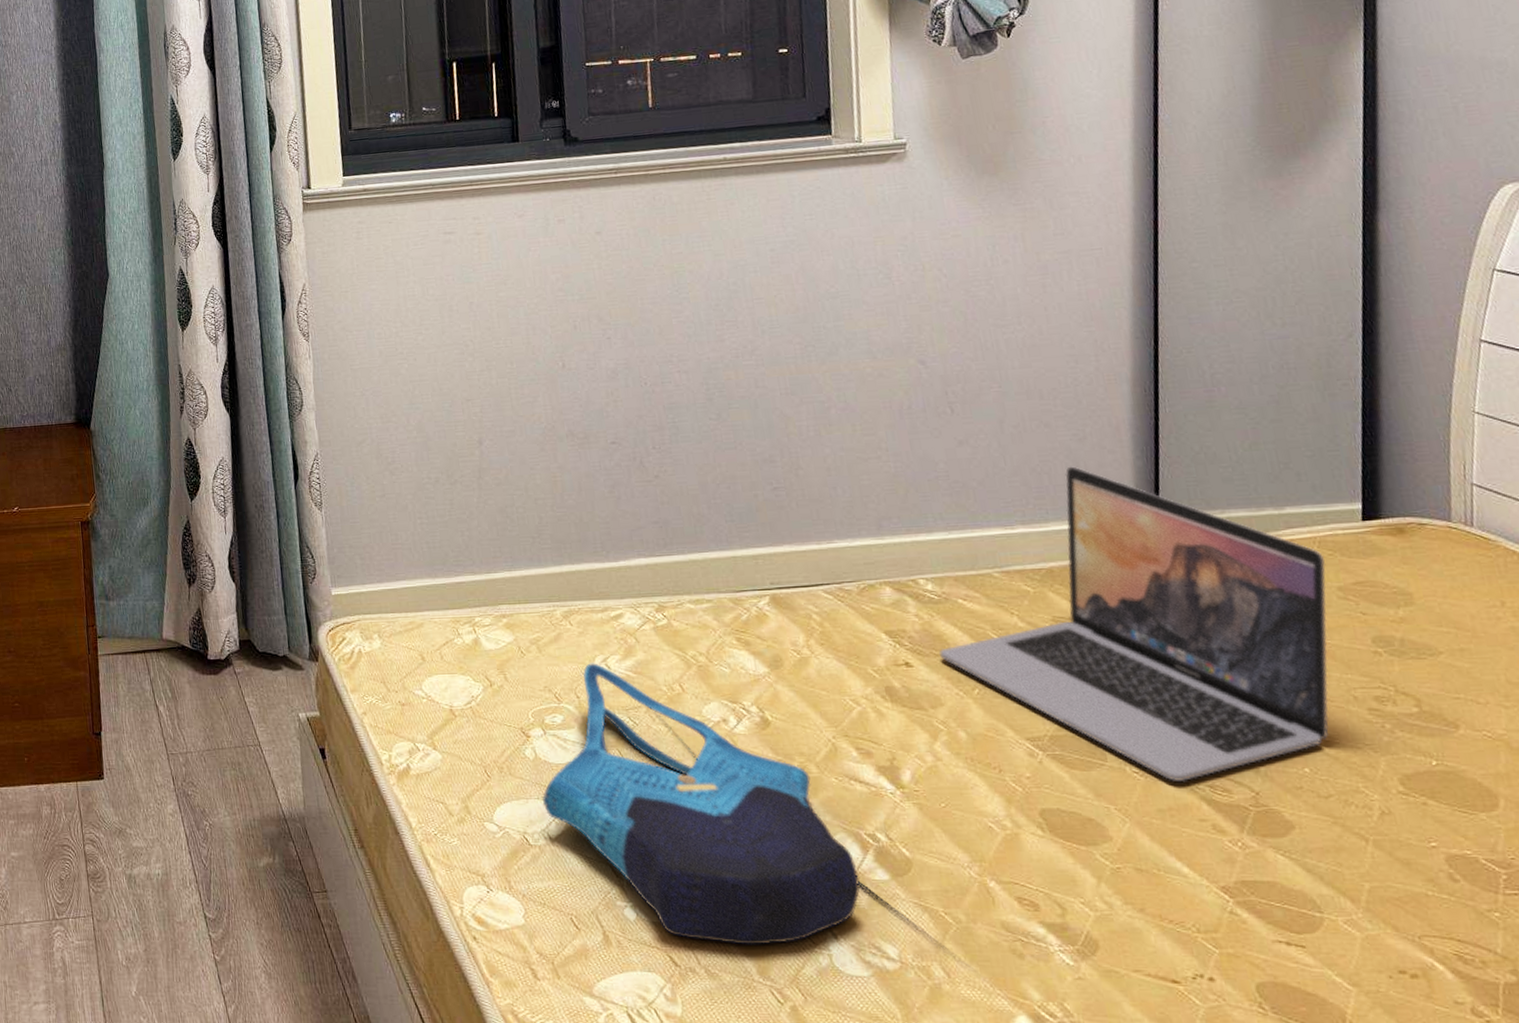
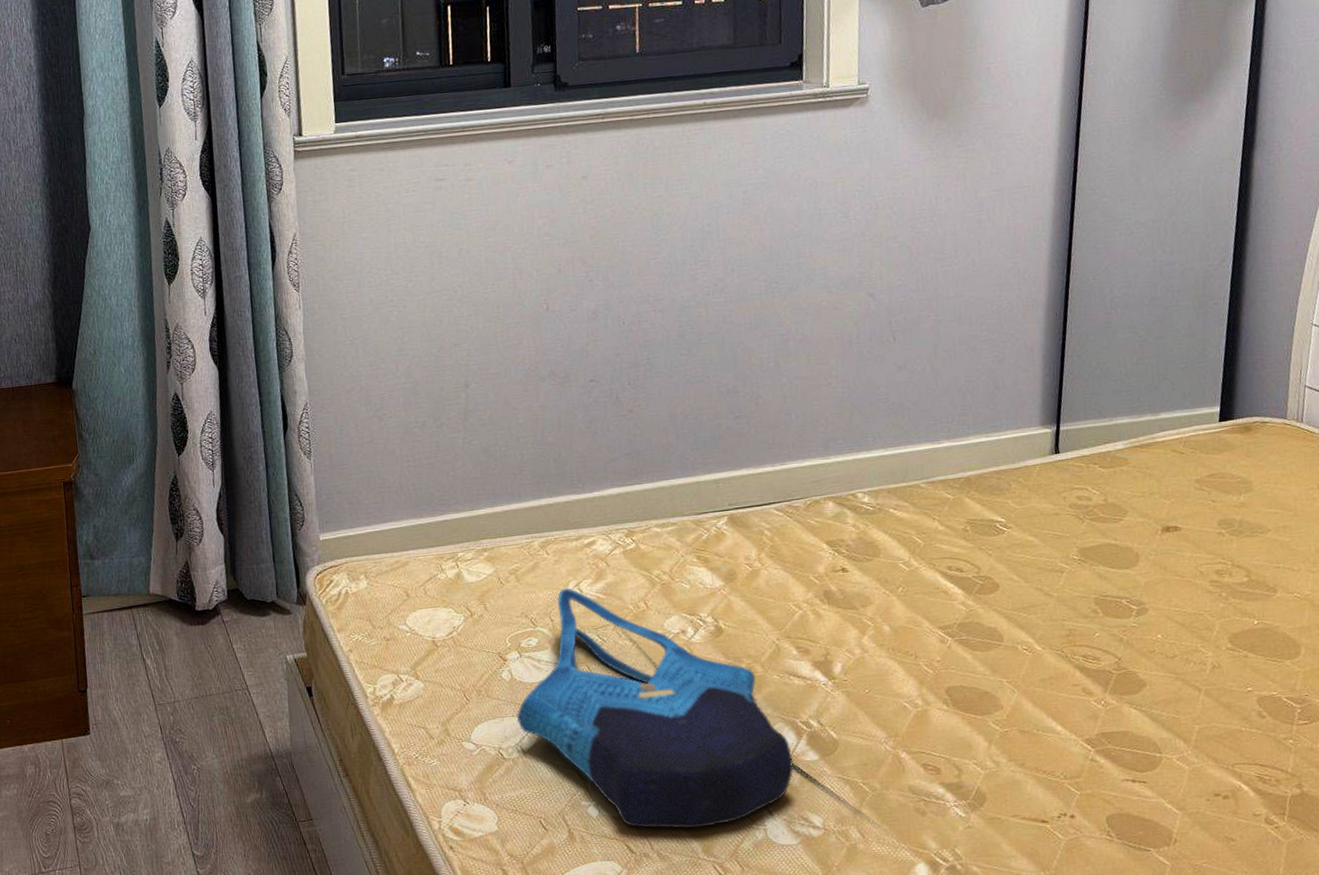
laptop: present [938,466,1329,782] -> none [870,385,1188,655]

